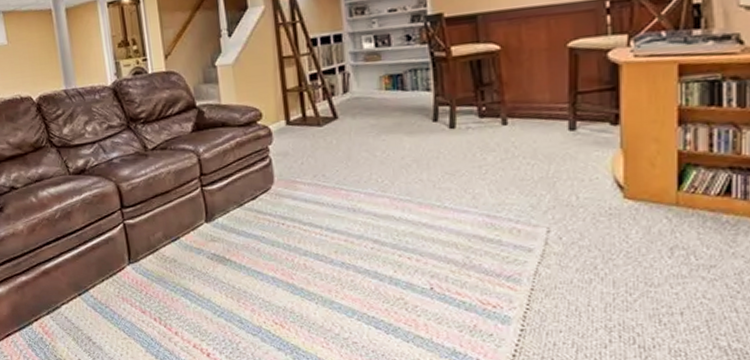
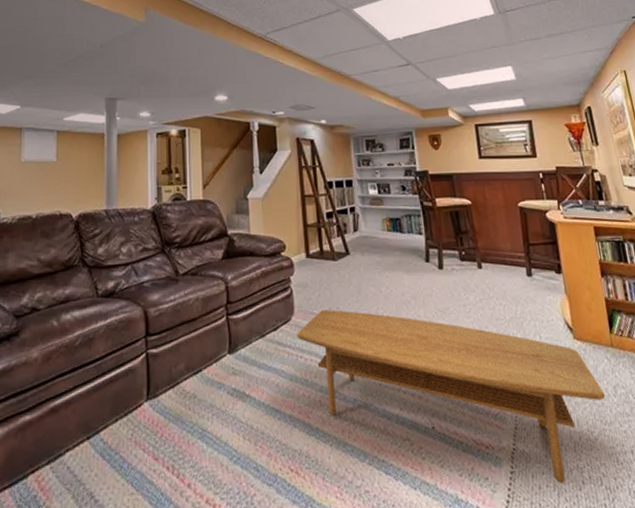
coffee table: none [277,177,657,341] -> present [296,310,606,483]

